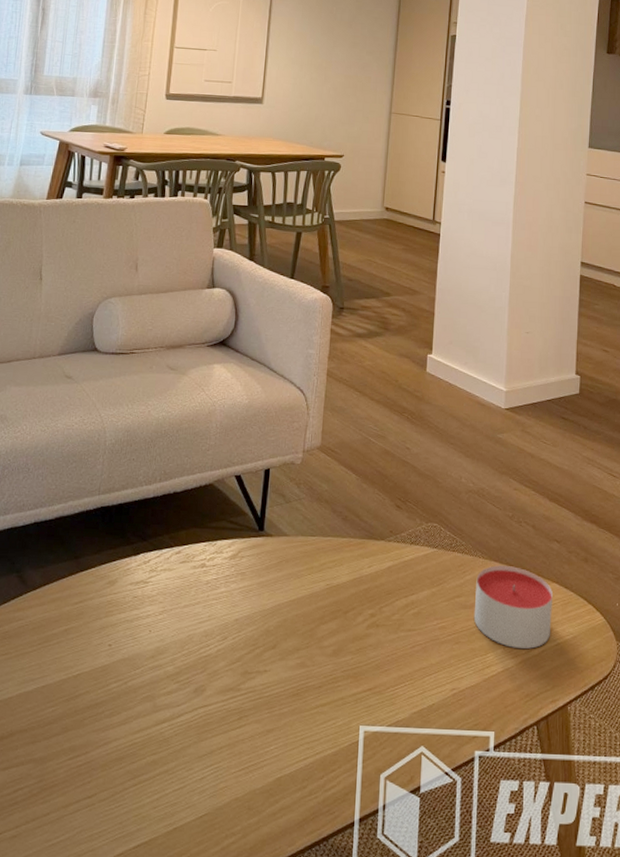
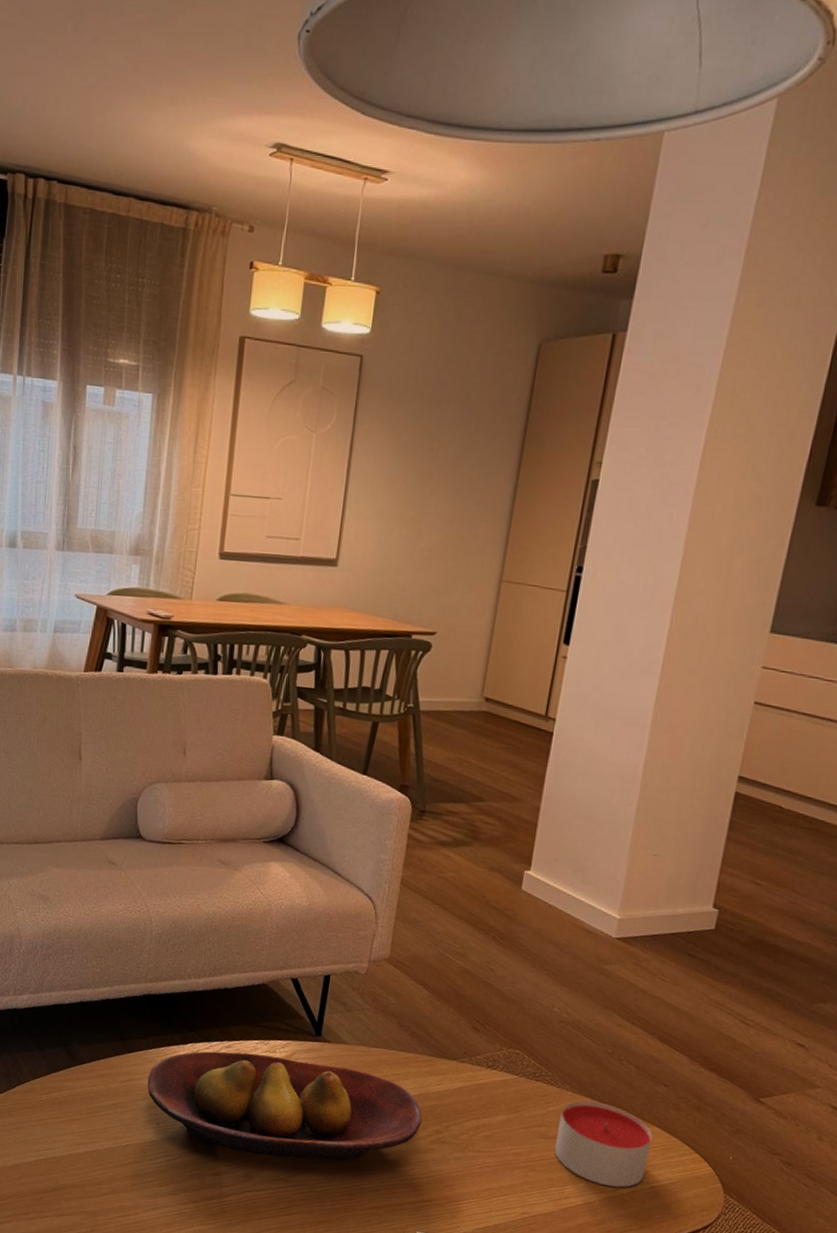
fruit bowl: none [99,556,358,665] -> present [147,1051,423,1161]

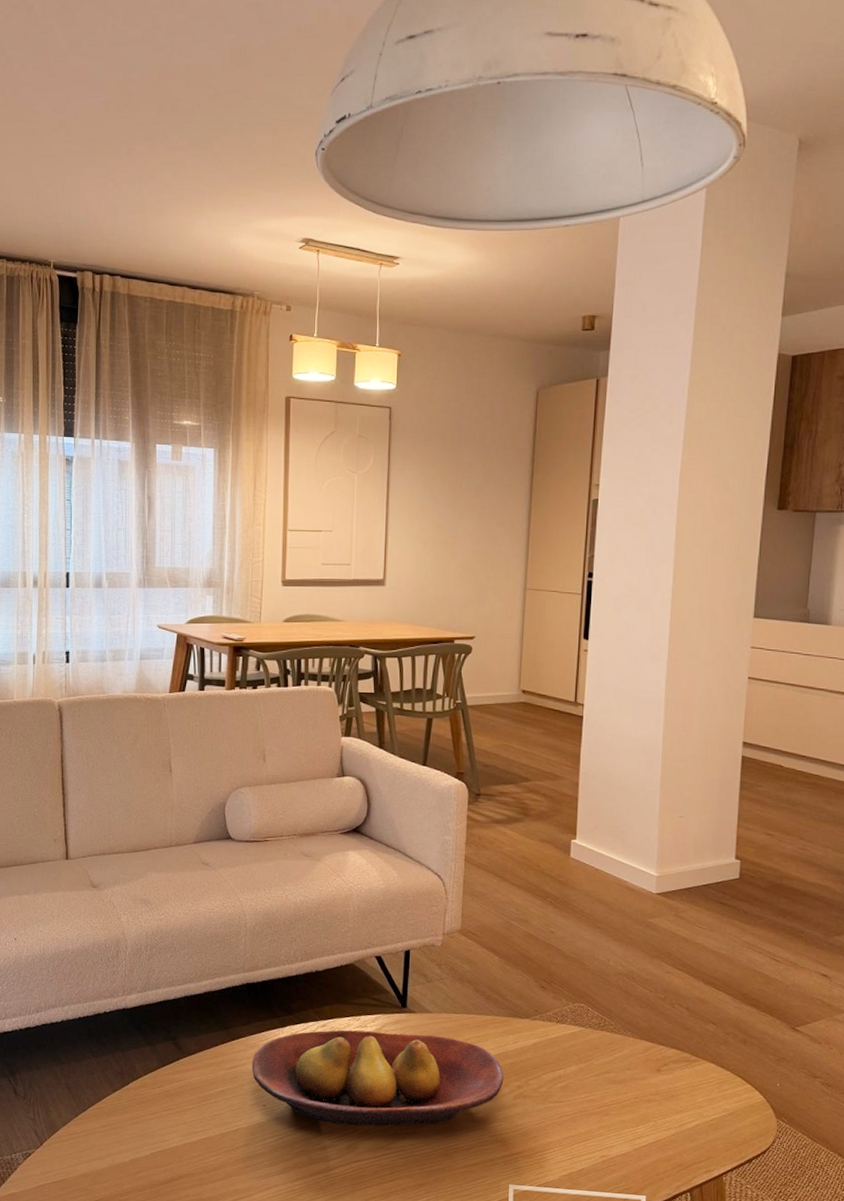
candle: present [554,1100,652,1188] -> none [623,1044,708,1123]

